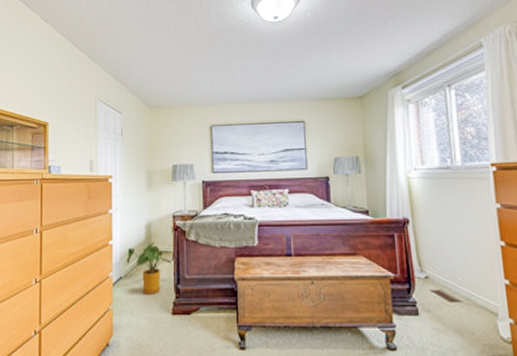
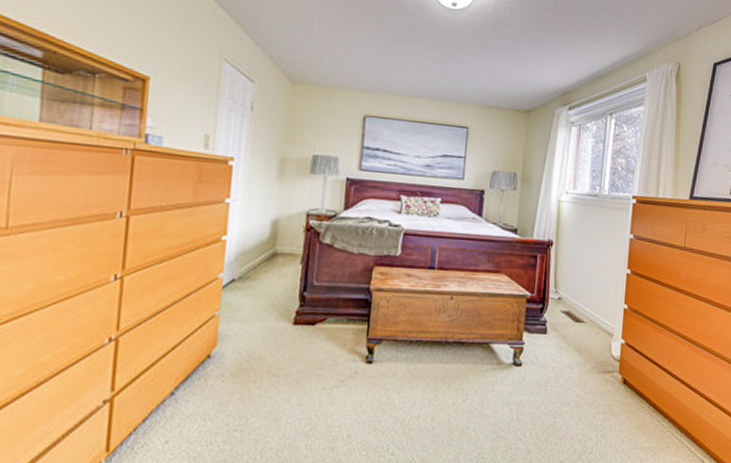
house plant: present [126,241,172,294] -> none [242,241,301,301]

